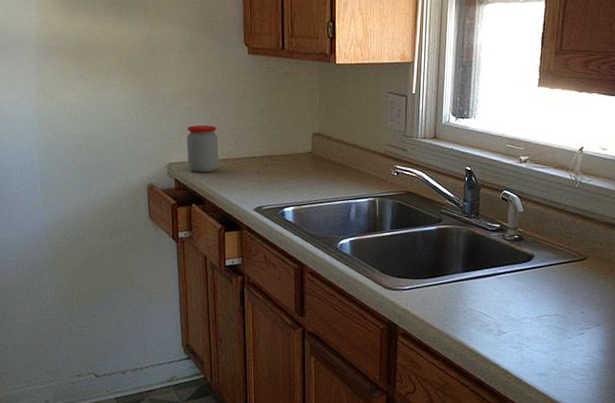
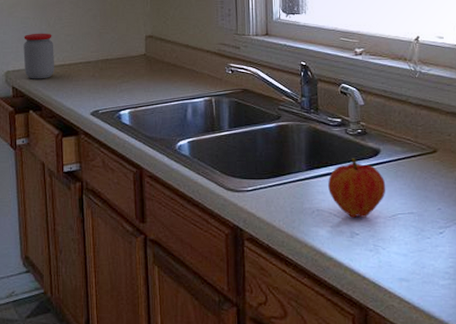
fruit: none [481,262,536,318] -> present [328,158,386,218]

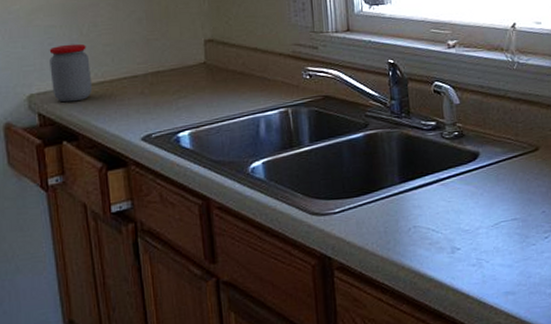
fruit: present [328,158,386,218] -> none [424,164,487,231]

